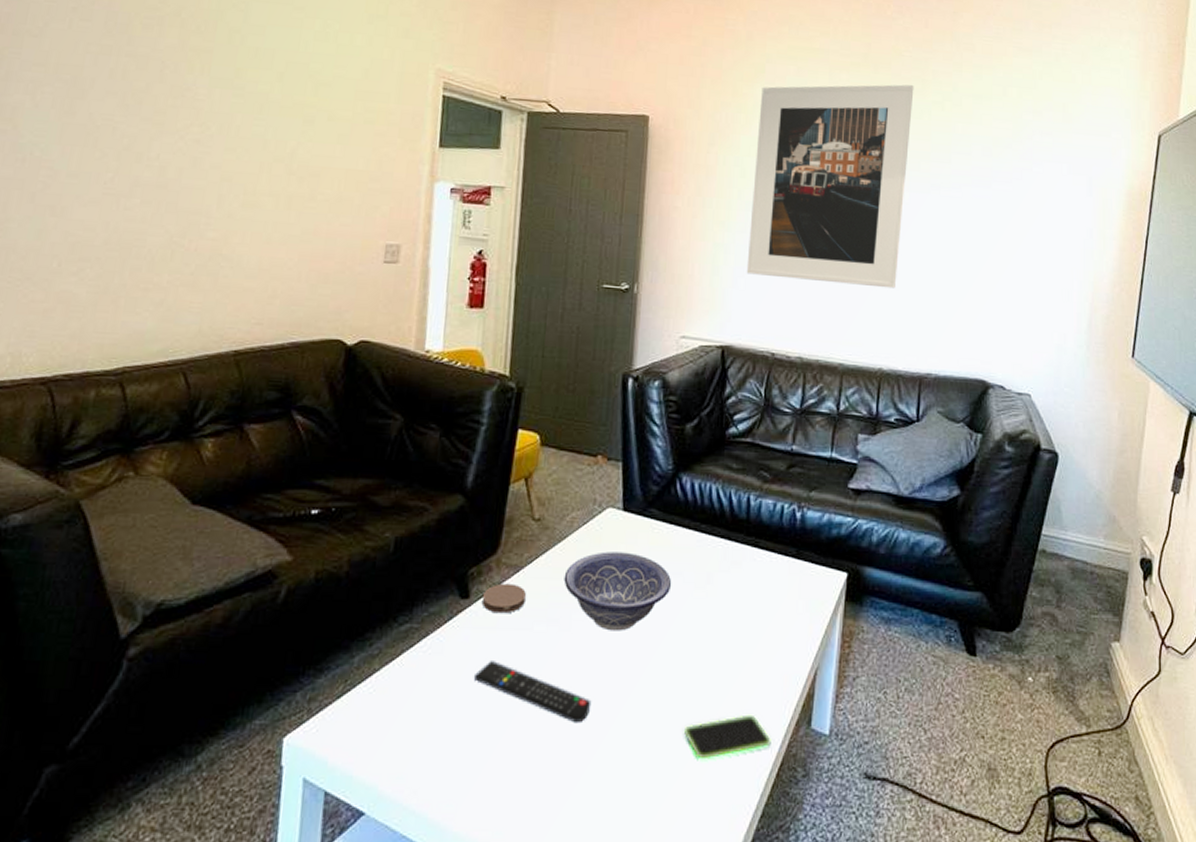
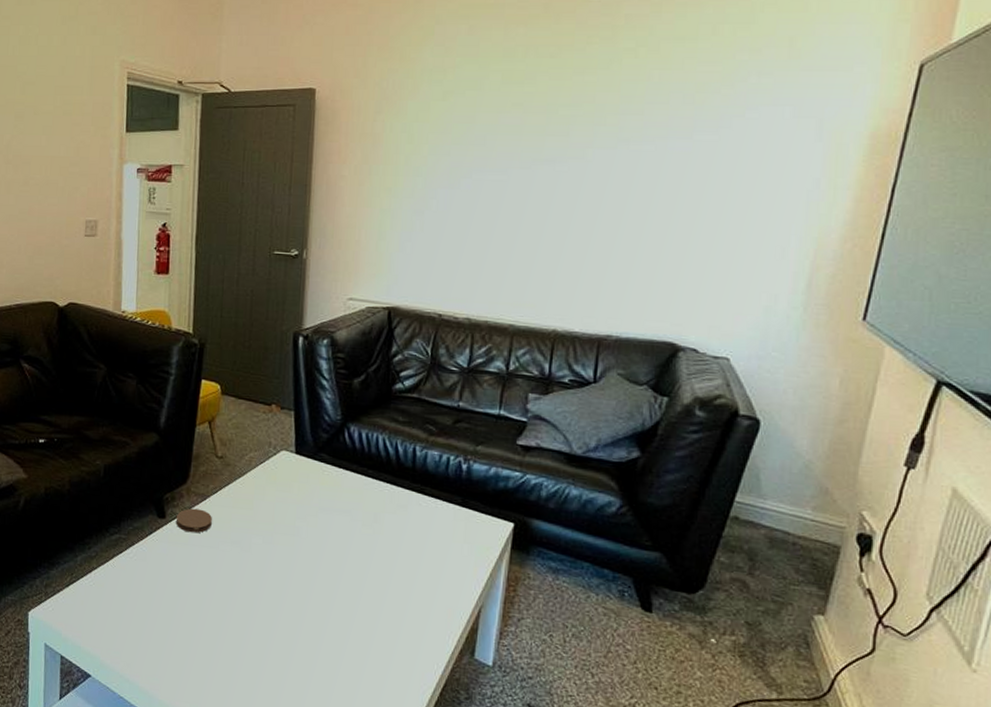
remote control: present [473,661,592,723] -> none [171,570,270,628]
decorative bowl: present [564,552,672,631] -> none [244,488,341,557]
smartphone: present [685,714,771,760] -> none [353,639,435,673]
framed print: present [746,84,914,289] -> none [413,33,602,250]

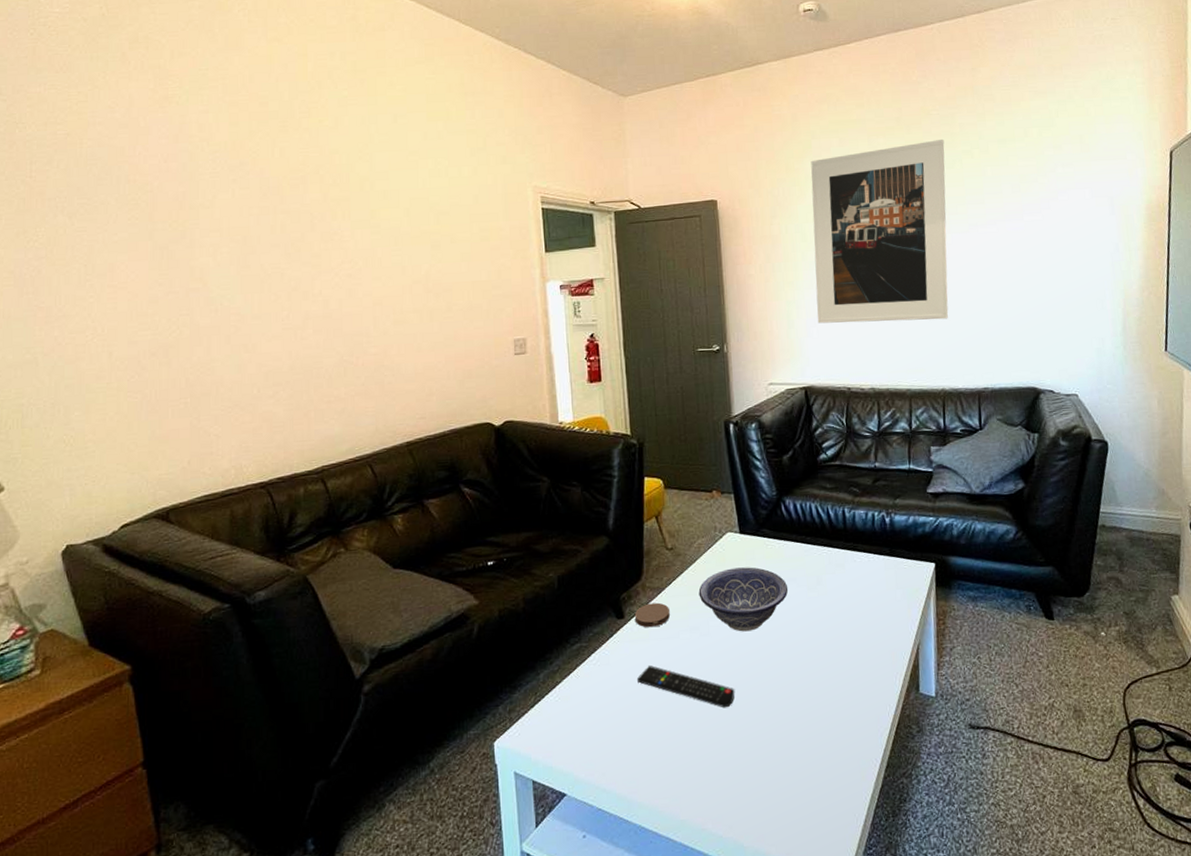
remote control: none [171,570,270,628] -> present [636,665,735,708]
decorative bowl: none [244,488,341,557] -> present [698,567,789,632]
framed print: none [413,33,602,250] -> present [811,139,949,324]

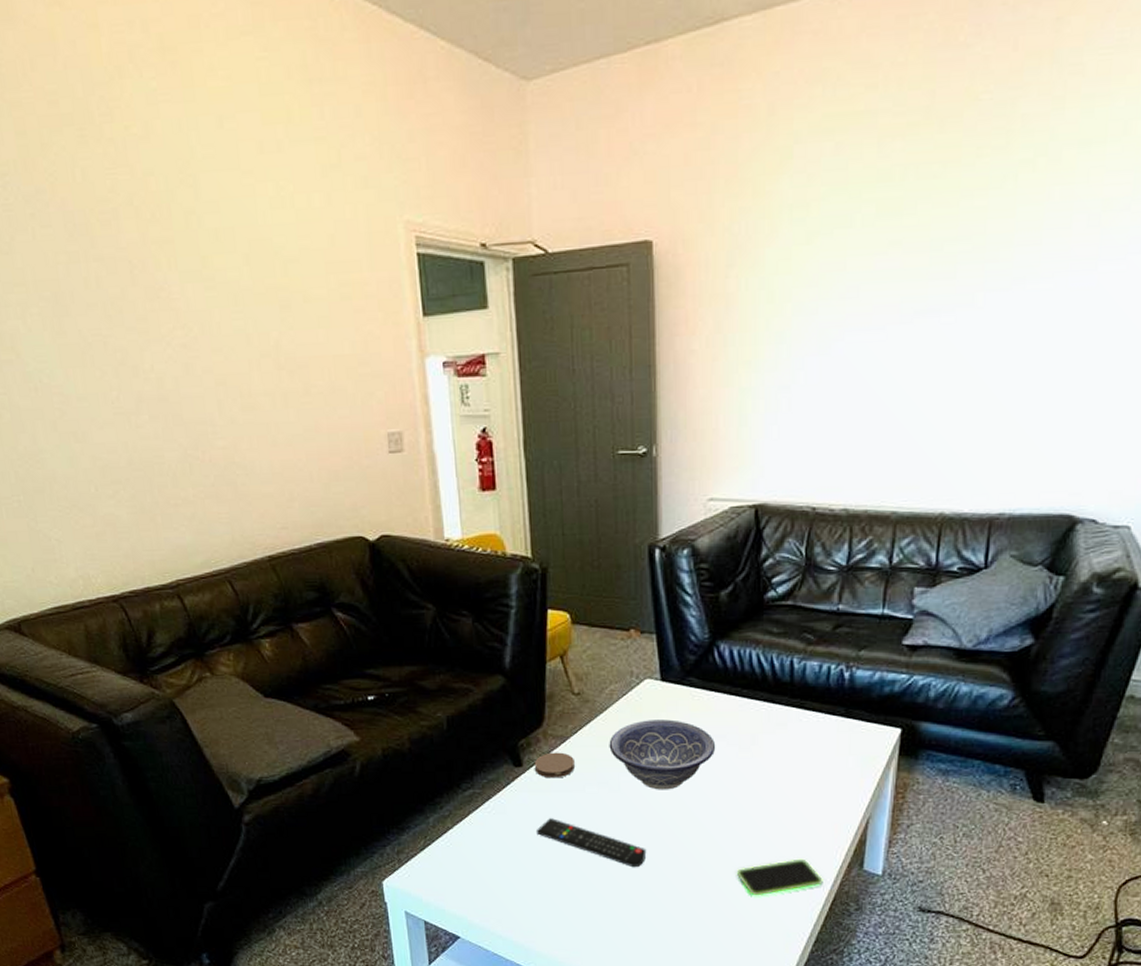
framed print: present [811,139,949,324] -> none [779,142,995,420]
smartphone: none [814,686,888,727] -> present [737,859,823,896]

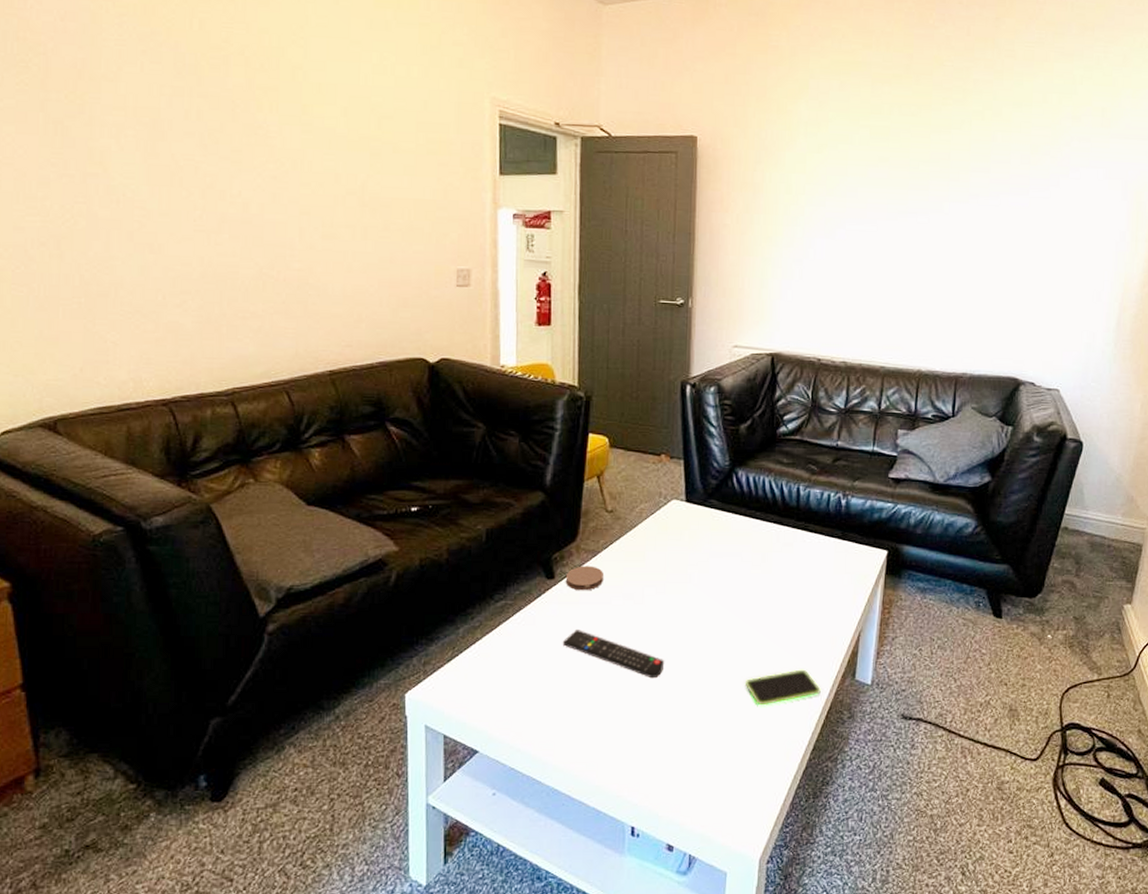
decorative bowl: present [609,719,716,790] -> none [636,537,731,603]

